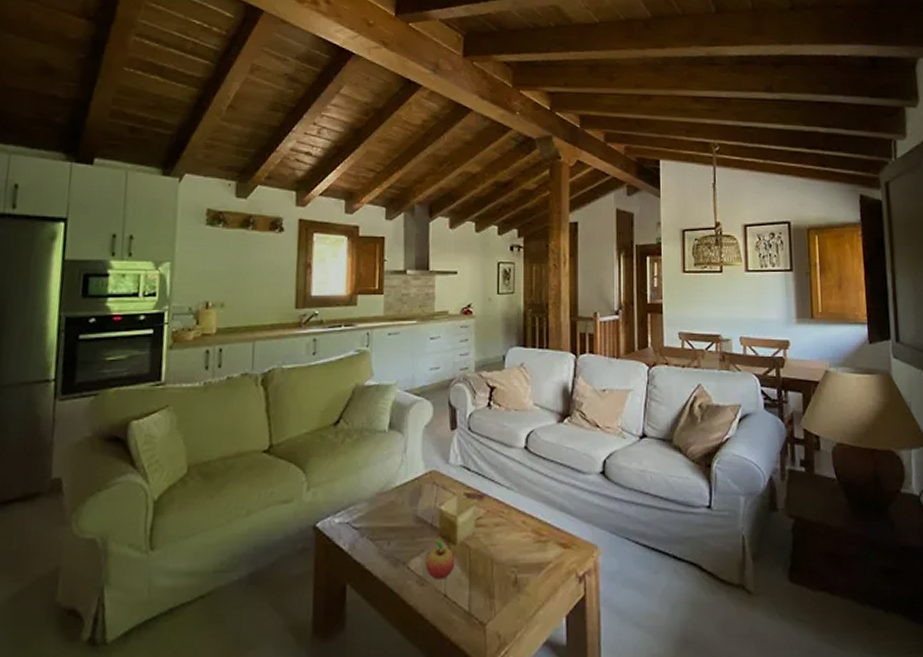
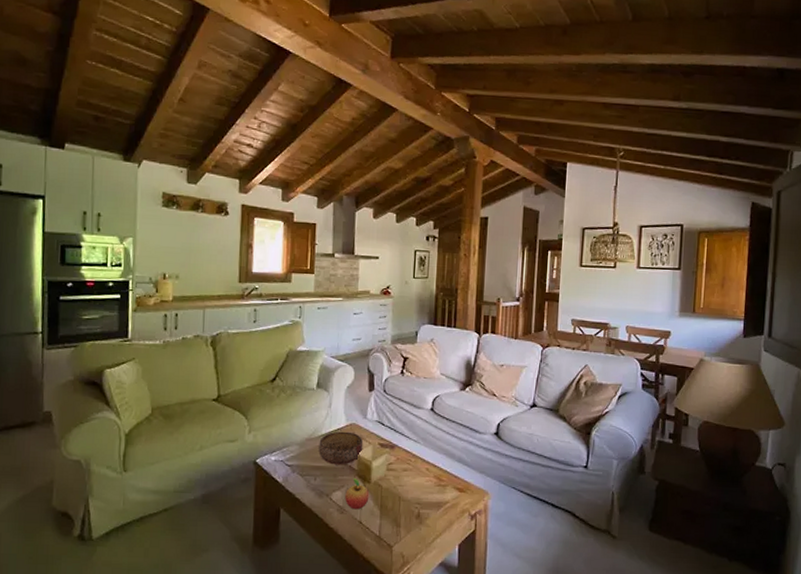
bowl: none [392,481,446,524] -> present [318,431,363,465]

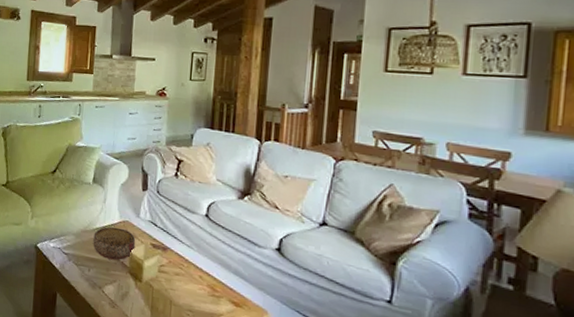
fruit: present [345,478,370,510] -> none [117,275,141,307]

